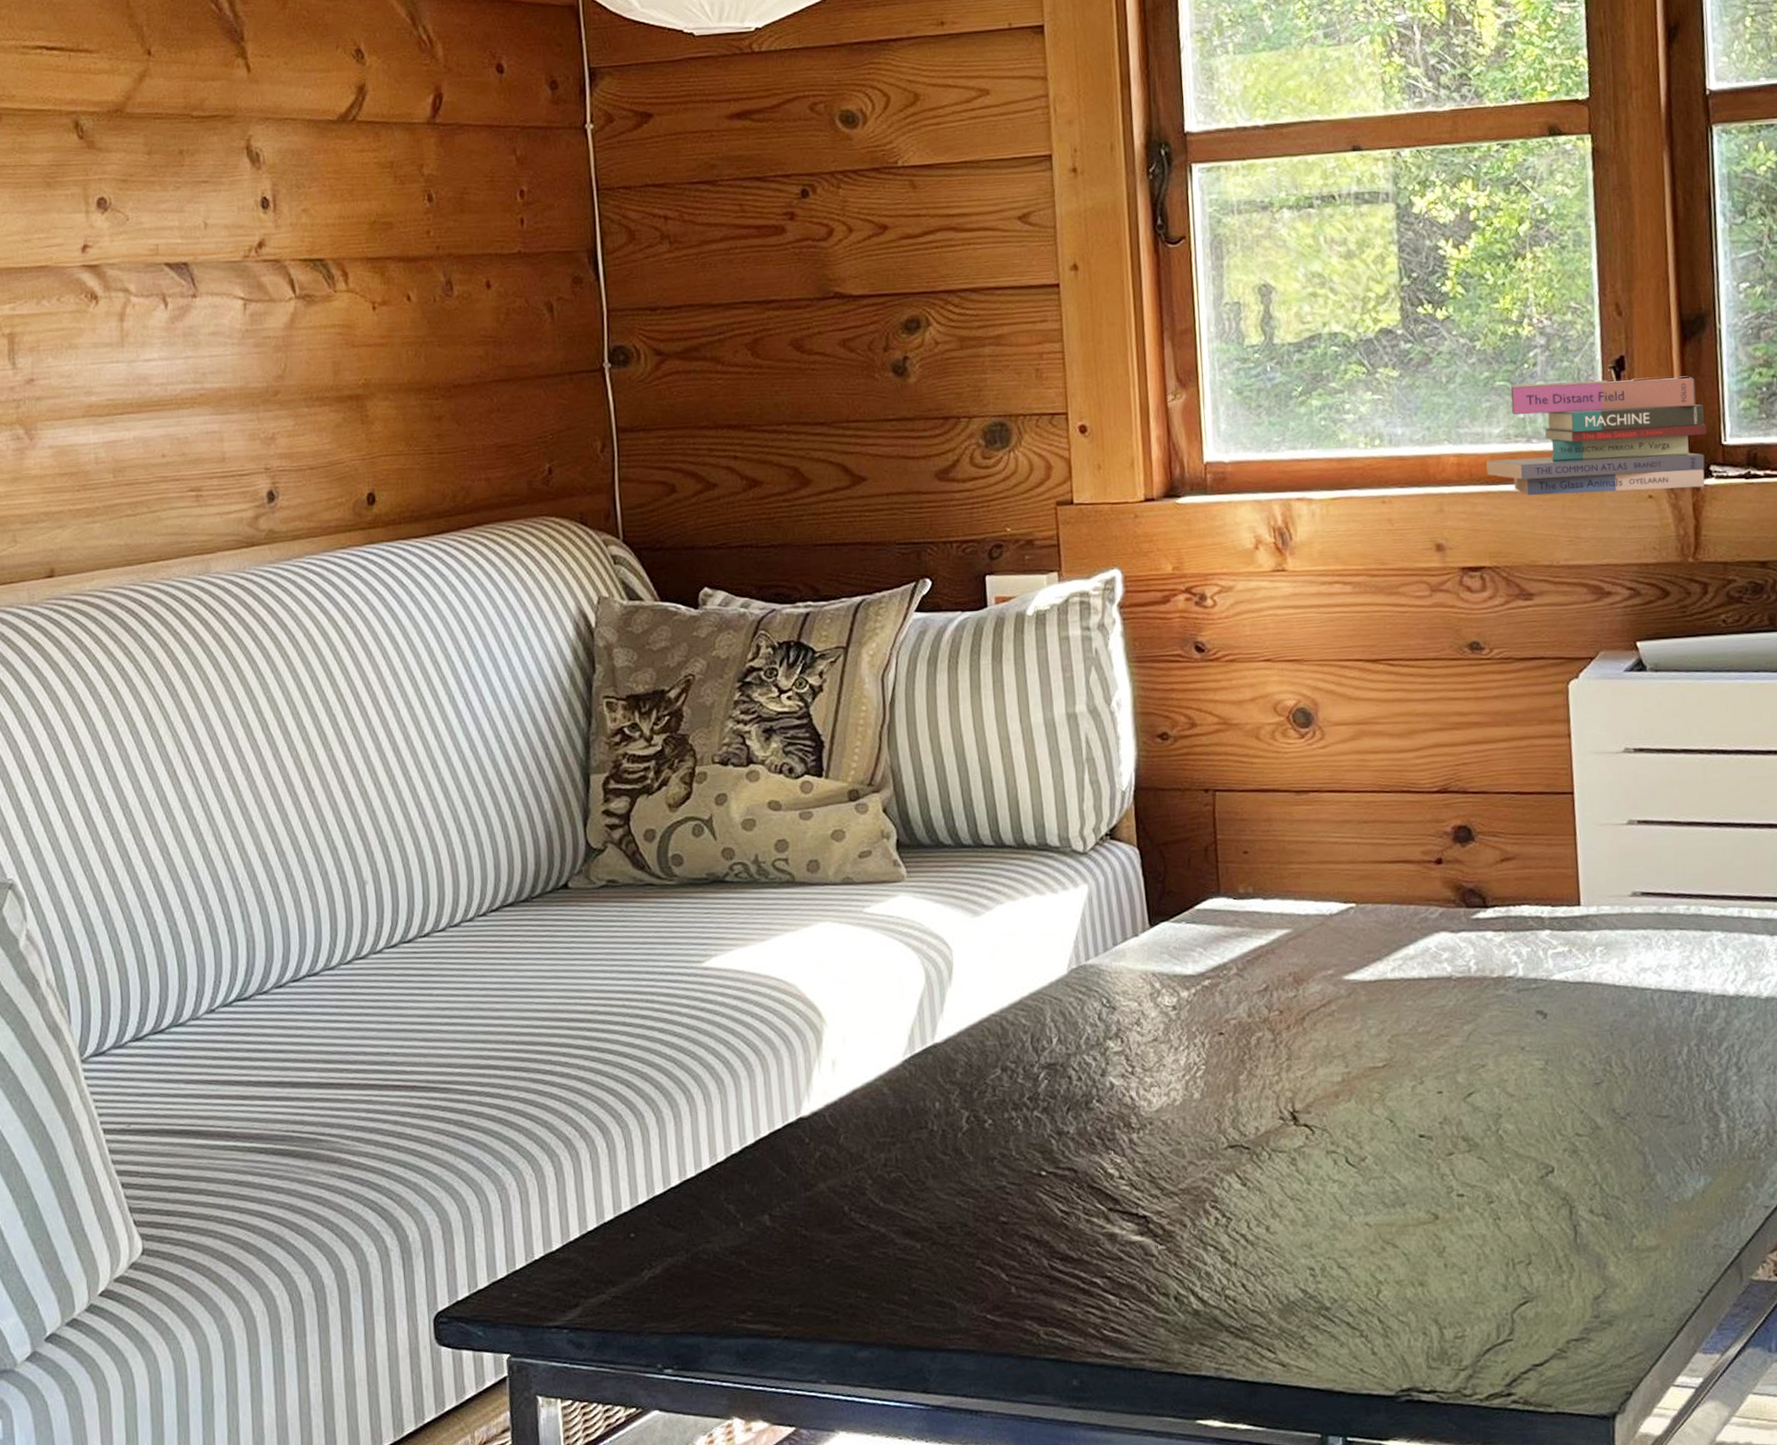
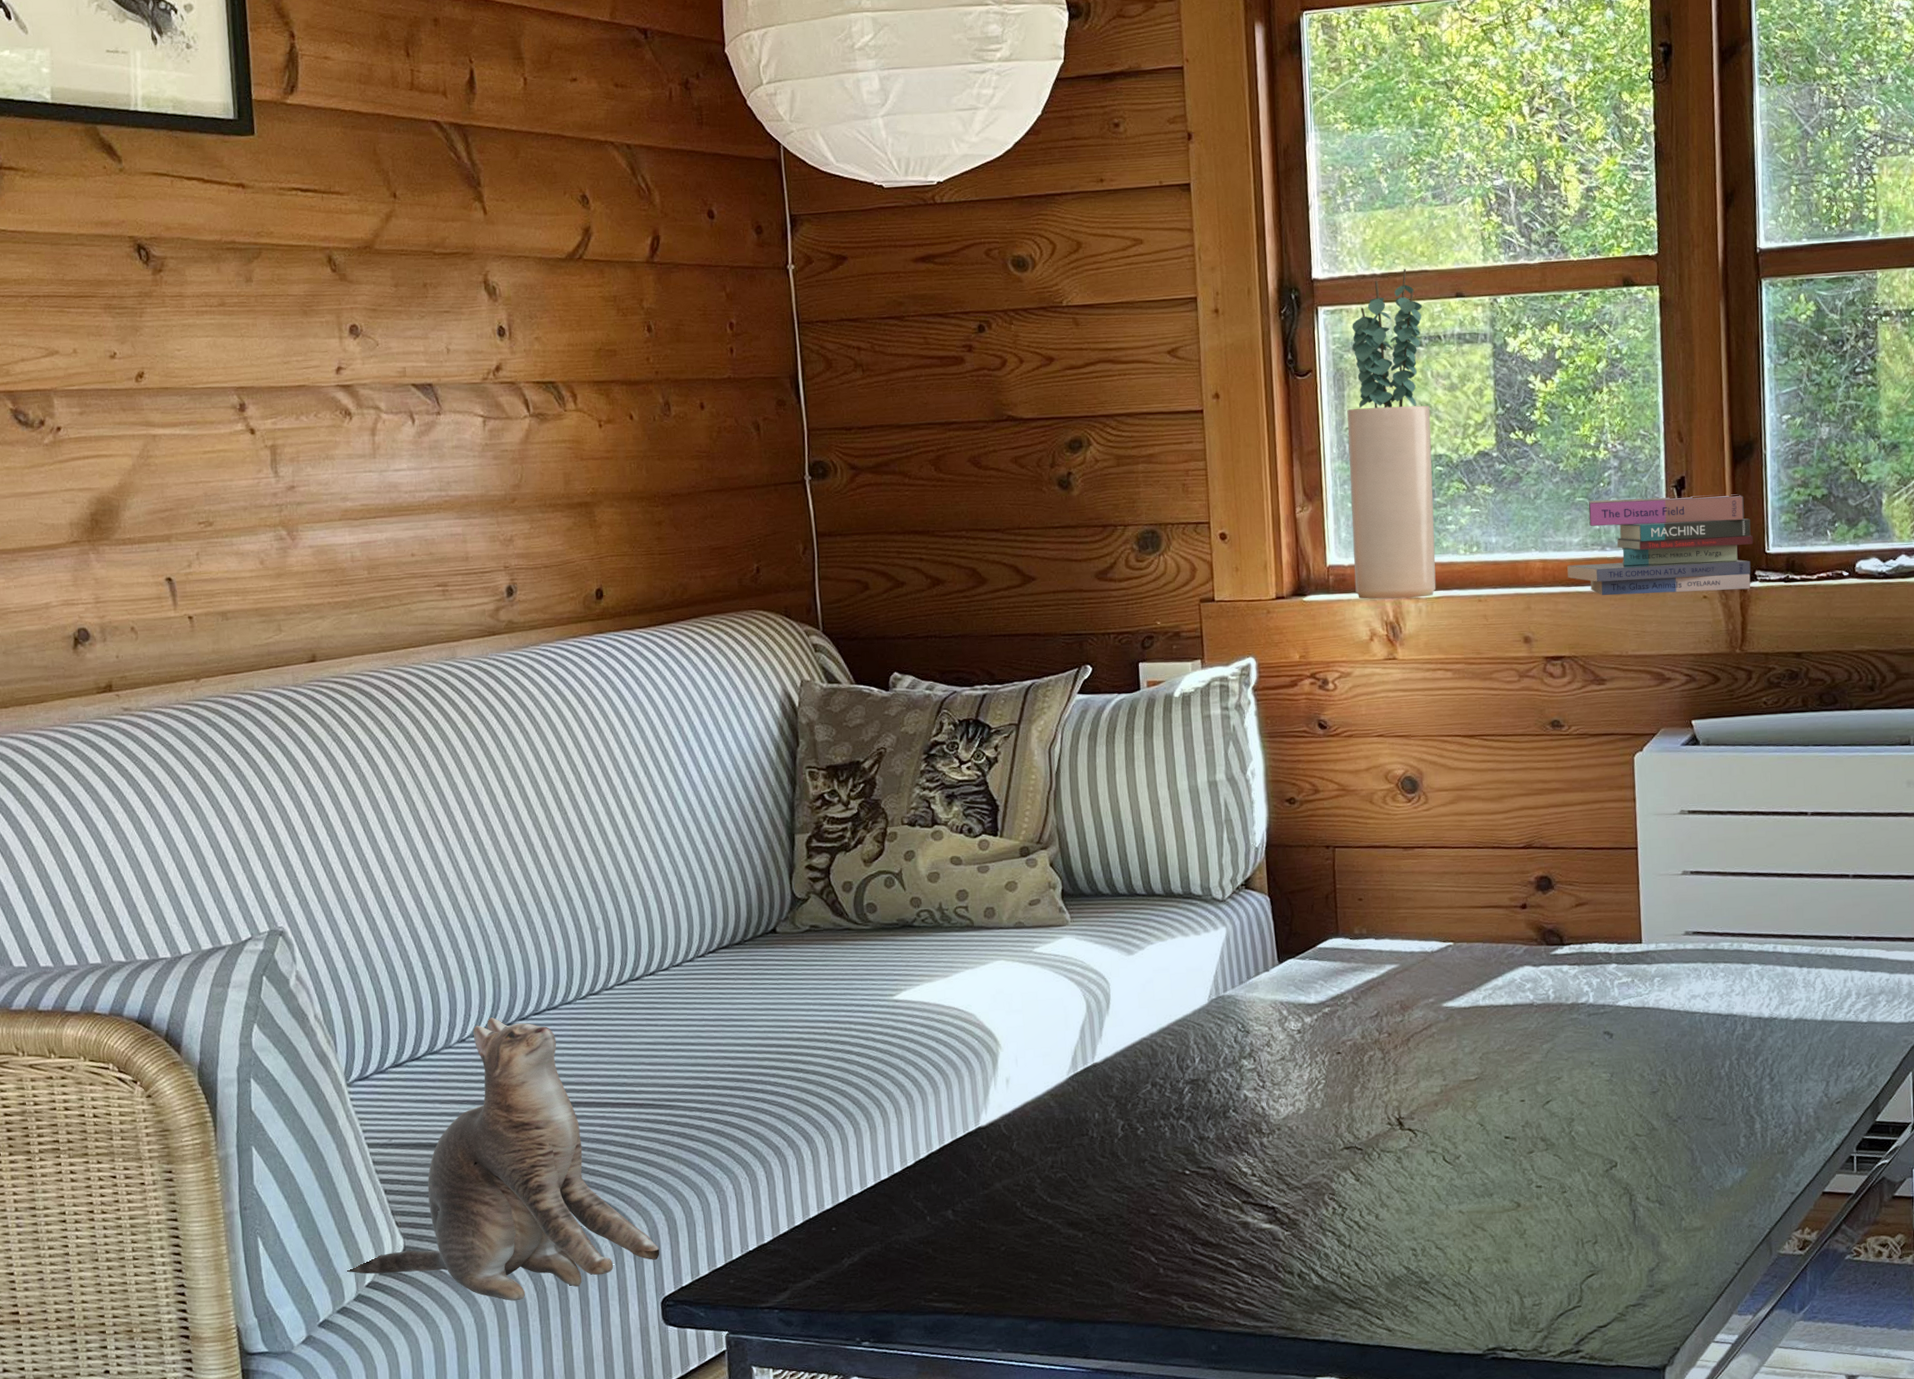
cat: none [78,984,433,1314] -> present [347,1017,660,1301]
vase: none [1226,119,1332,501] -> present [1347,269,1436,600]

